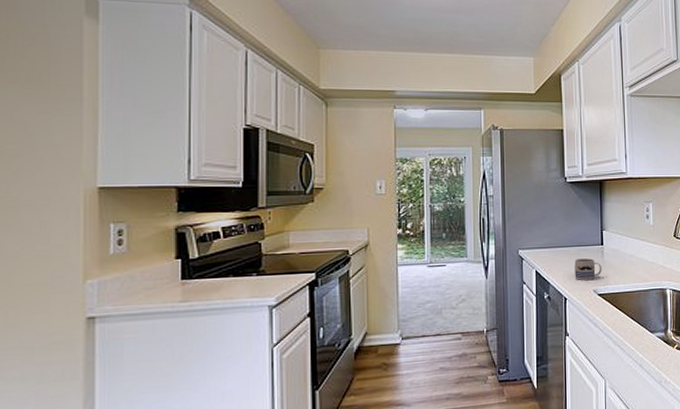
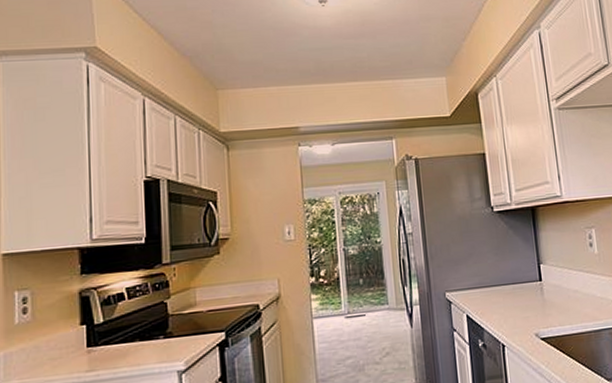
mug: present [574,258,602,280] -> none [510,297,543,323]

